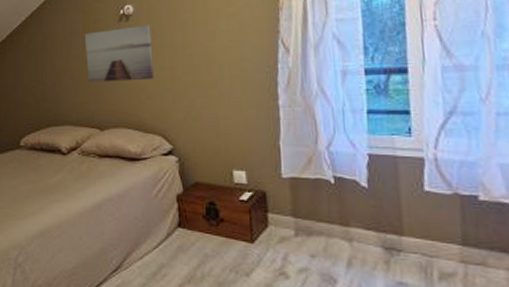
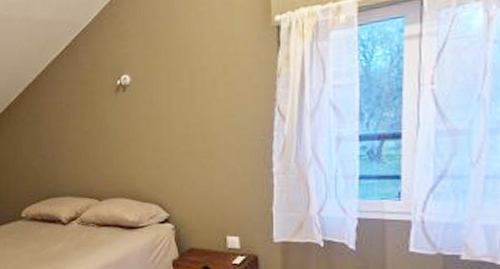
wall art: present [84,25,154,83] -> none [81,95,151,154]

